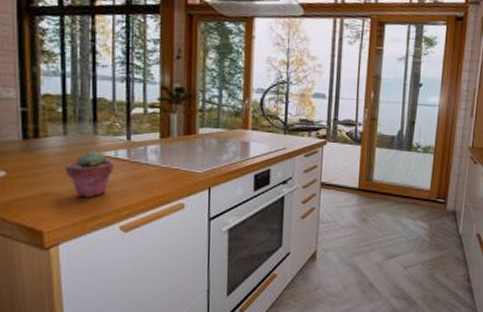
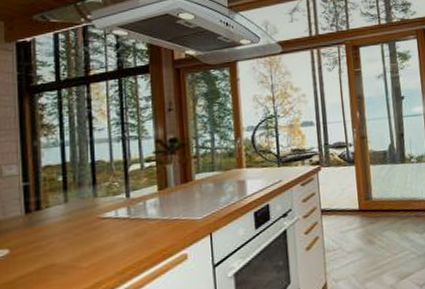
potted succulent: present [65,151,115,198] -> none [67,214,116,265]

